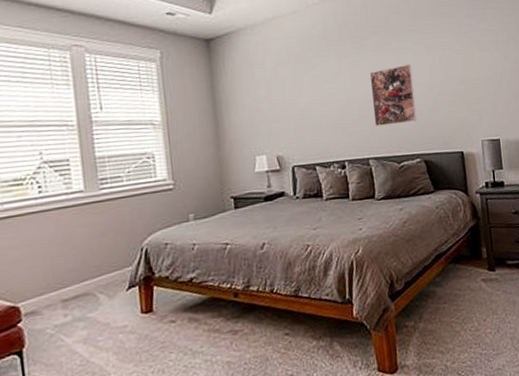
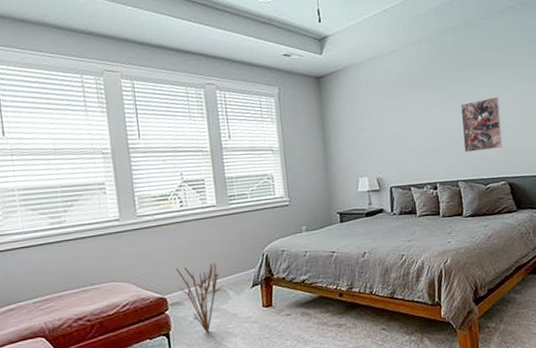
decorative plant: none [33,261,93,348] -> present [176,263,224,332]

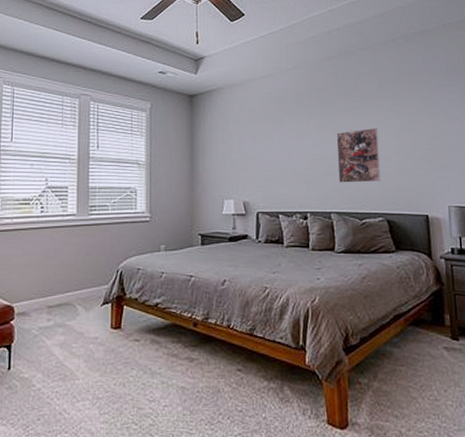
decorative plant: present [176,263,224,332] -> none [28,274,74,349]

